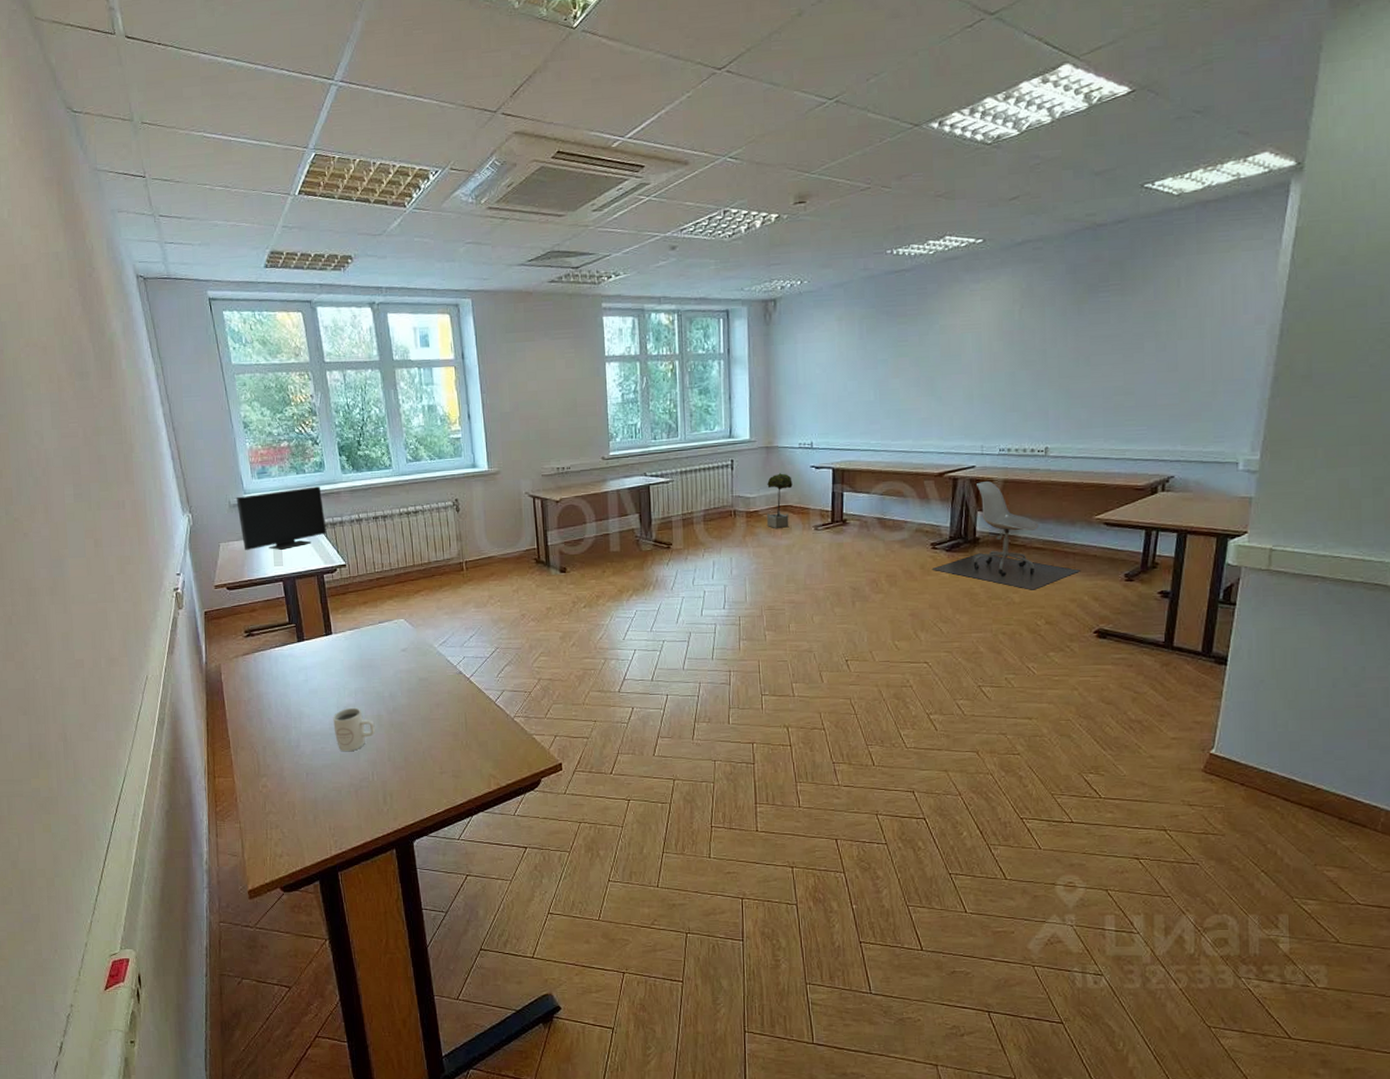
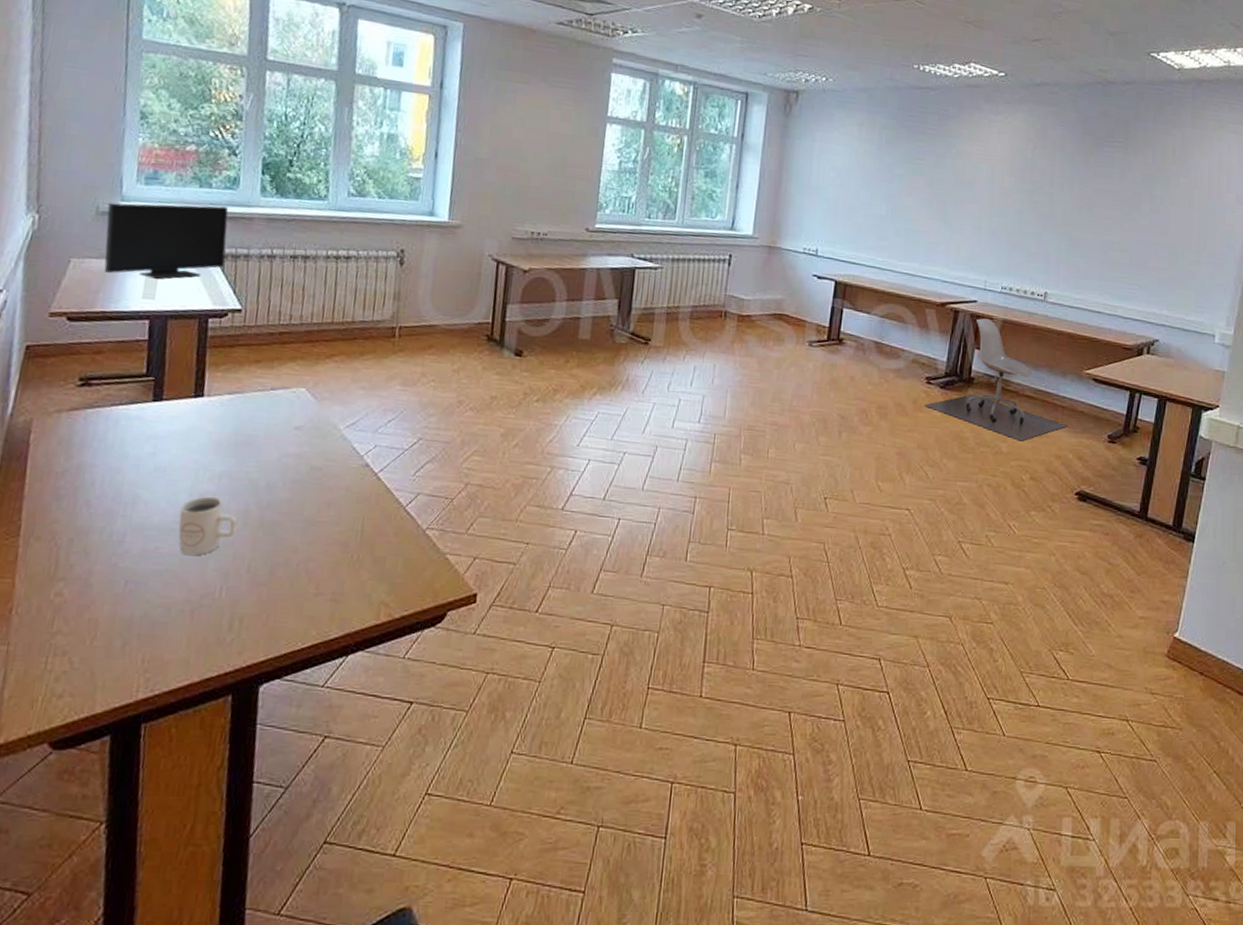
potted tree: present [766,473,793,529] -> none [758,277,792,339]

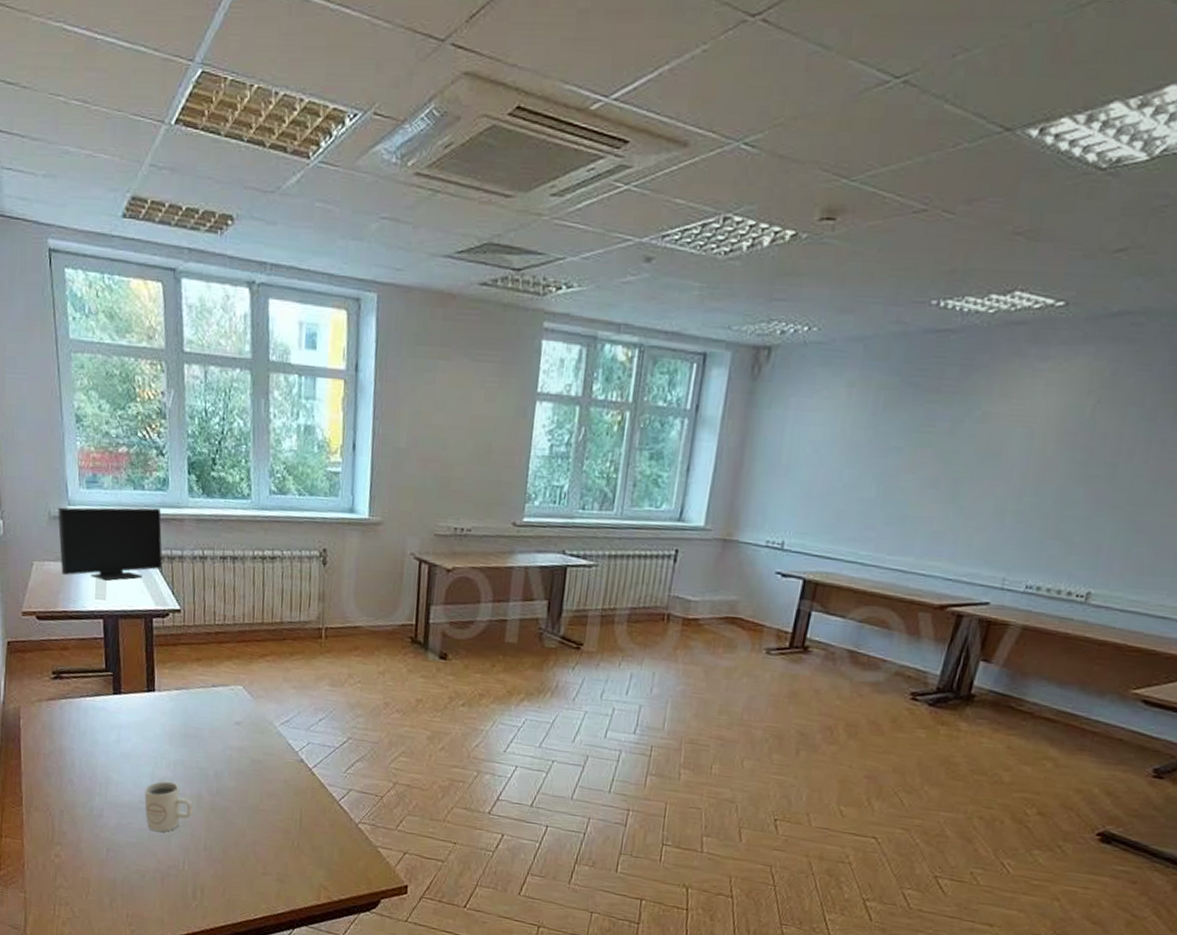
office chair: present [924,318,1067,441] -> none [905,624,1097,771]

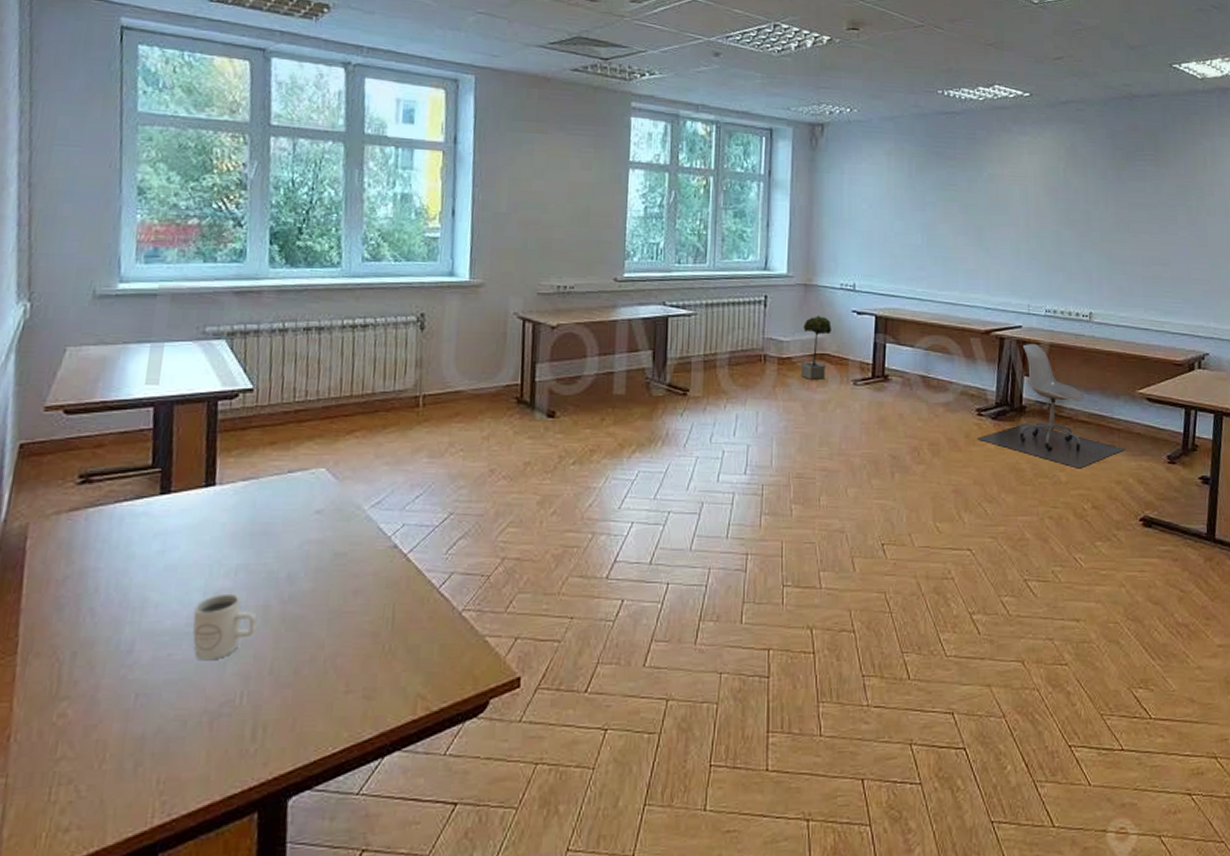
computer monitor: present [58,507,162,581] -> none [103,280,236,362]
potted tree: none [706,575,749,646] -> present [800,316,831,381]
office chair: none [905,624,1097,771] -> present [976,344,1125,469]

